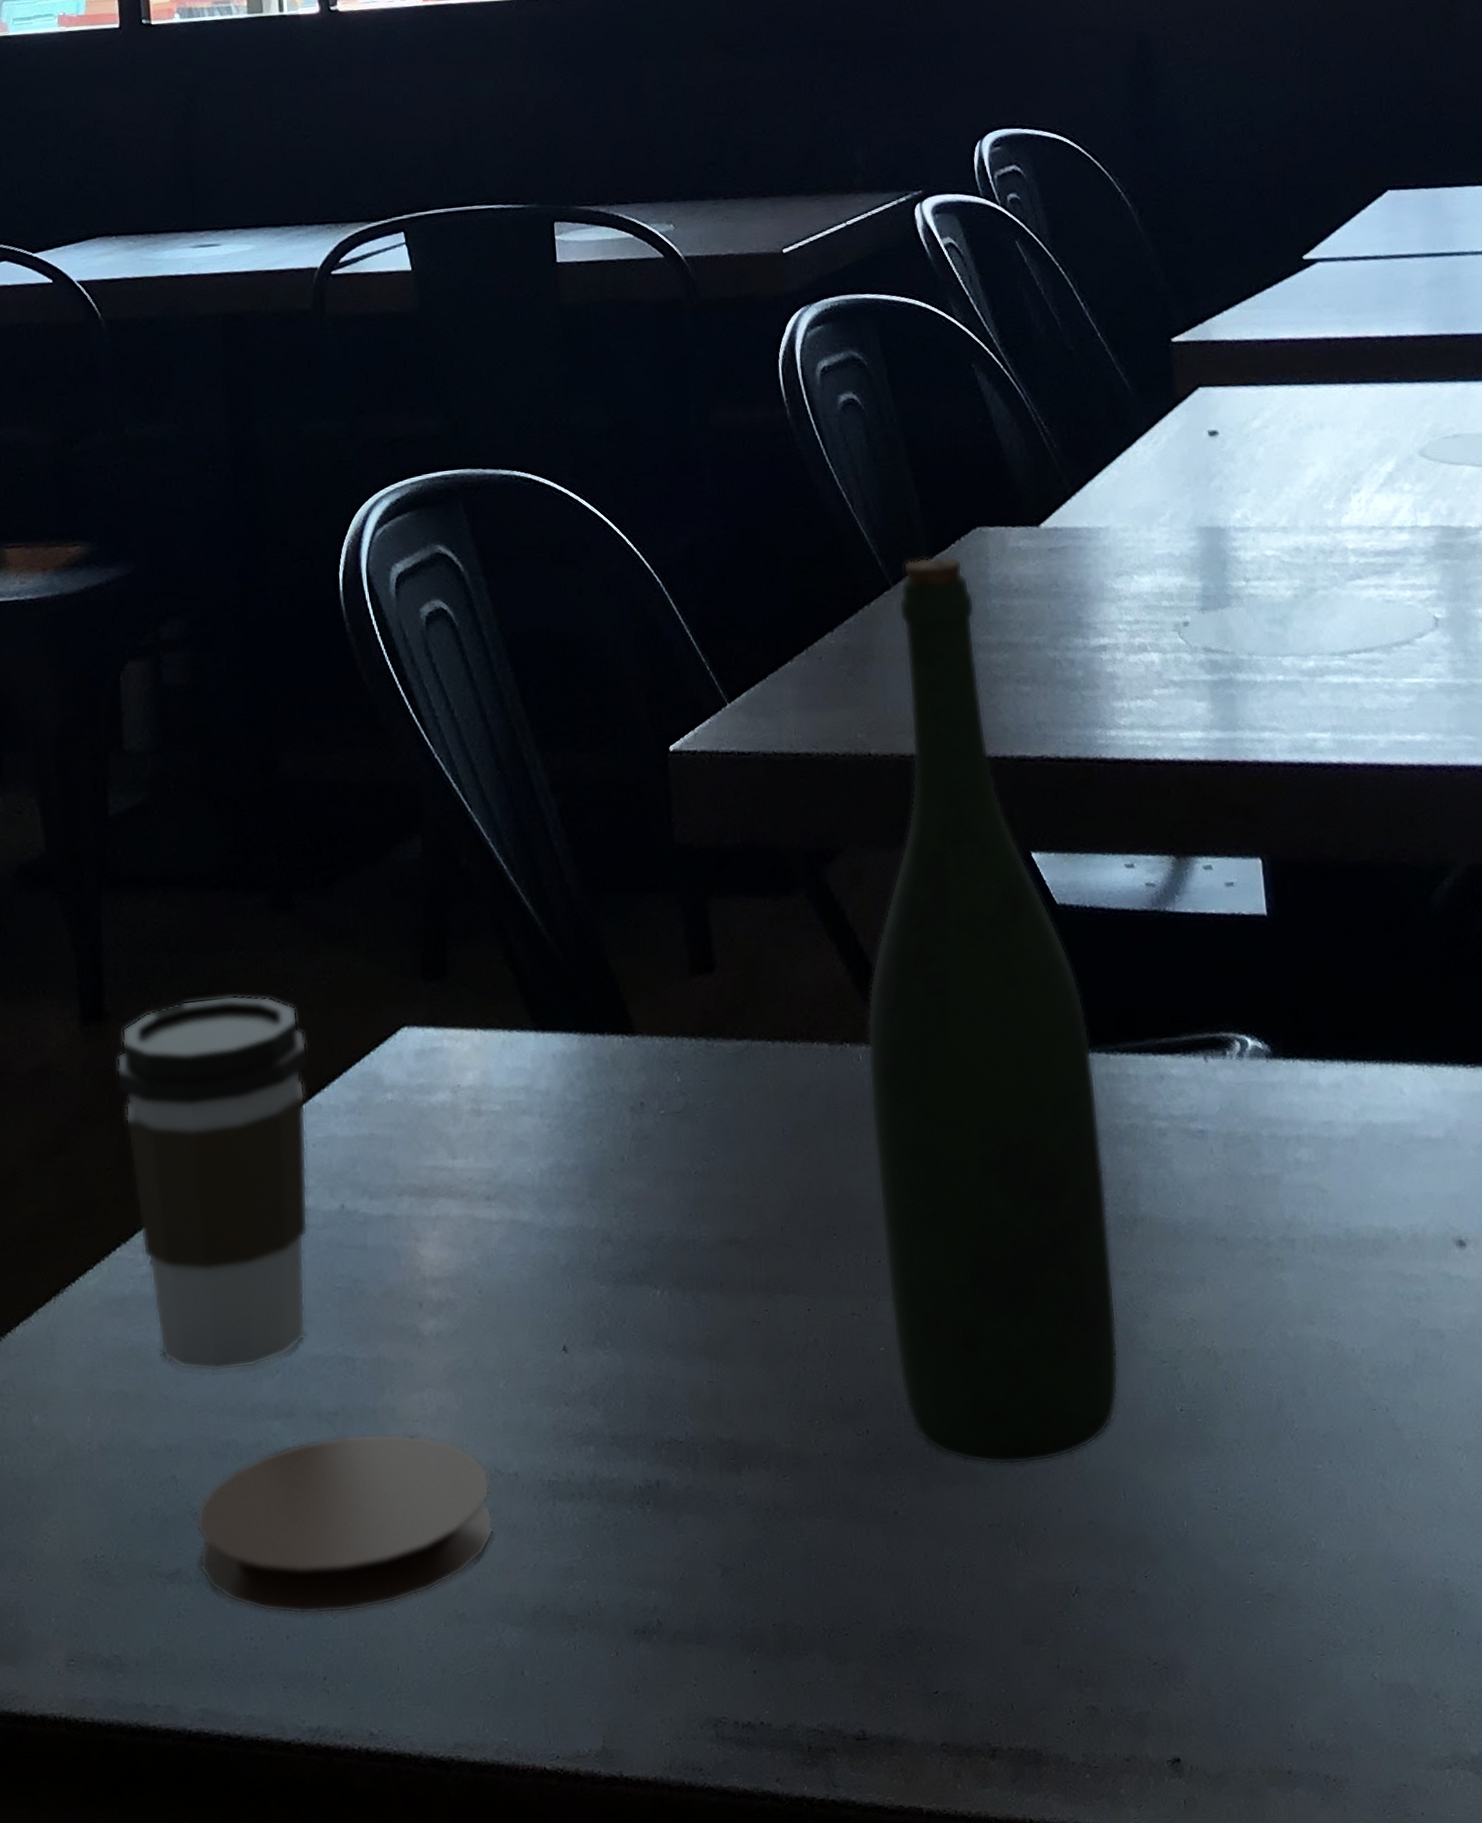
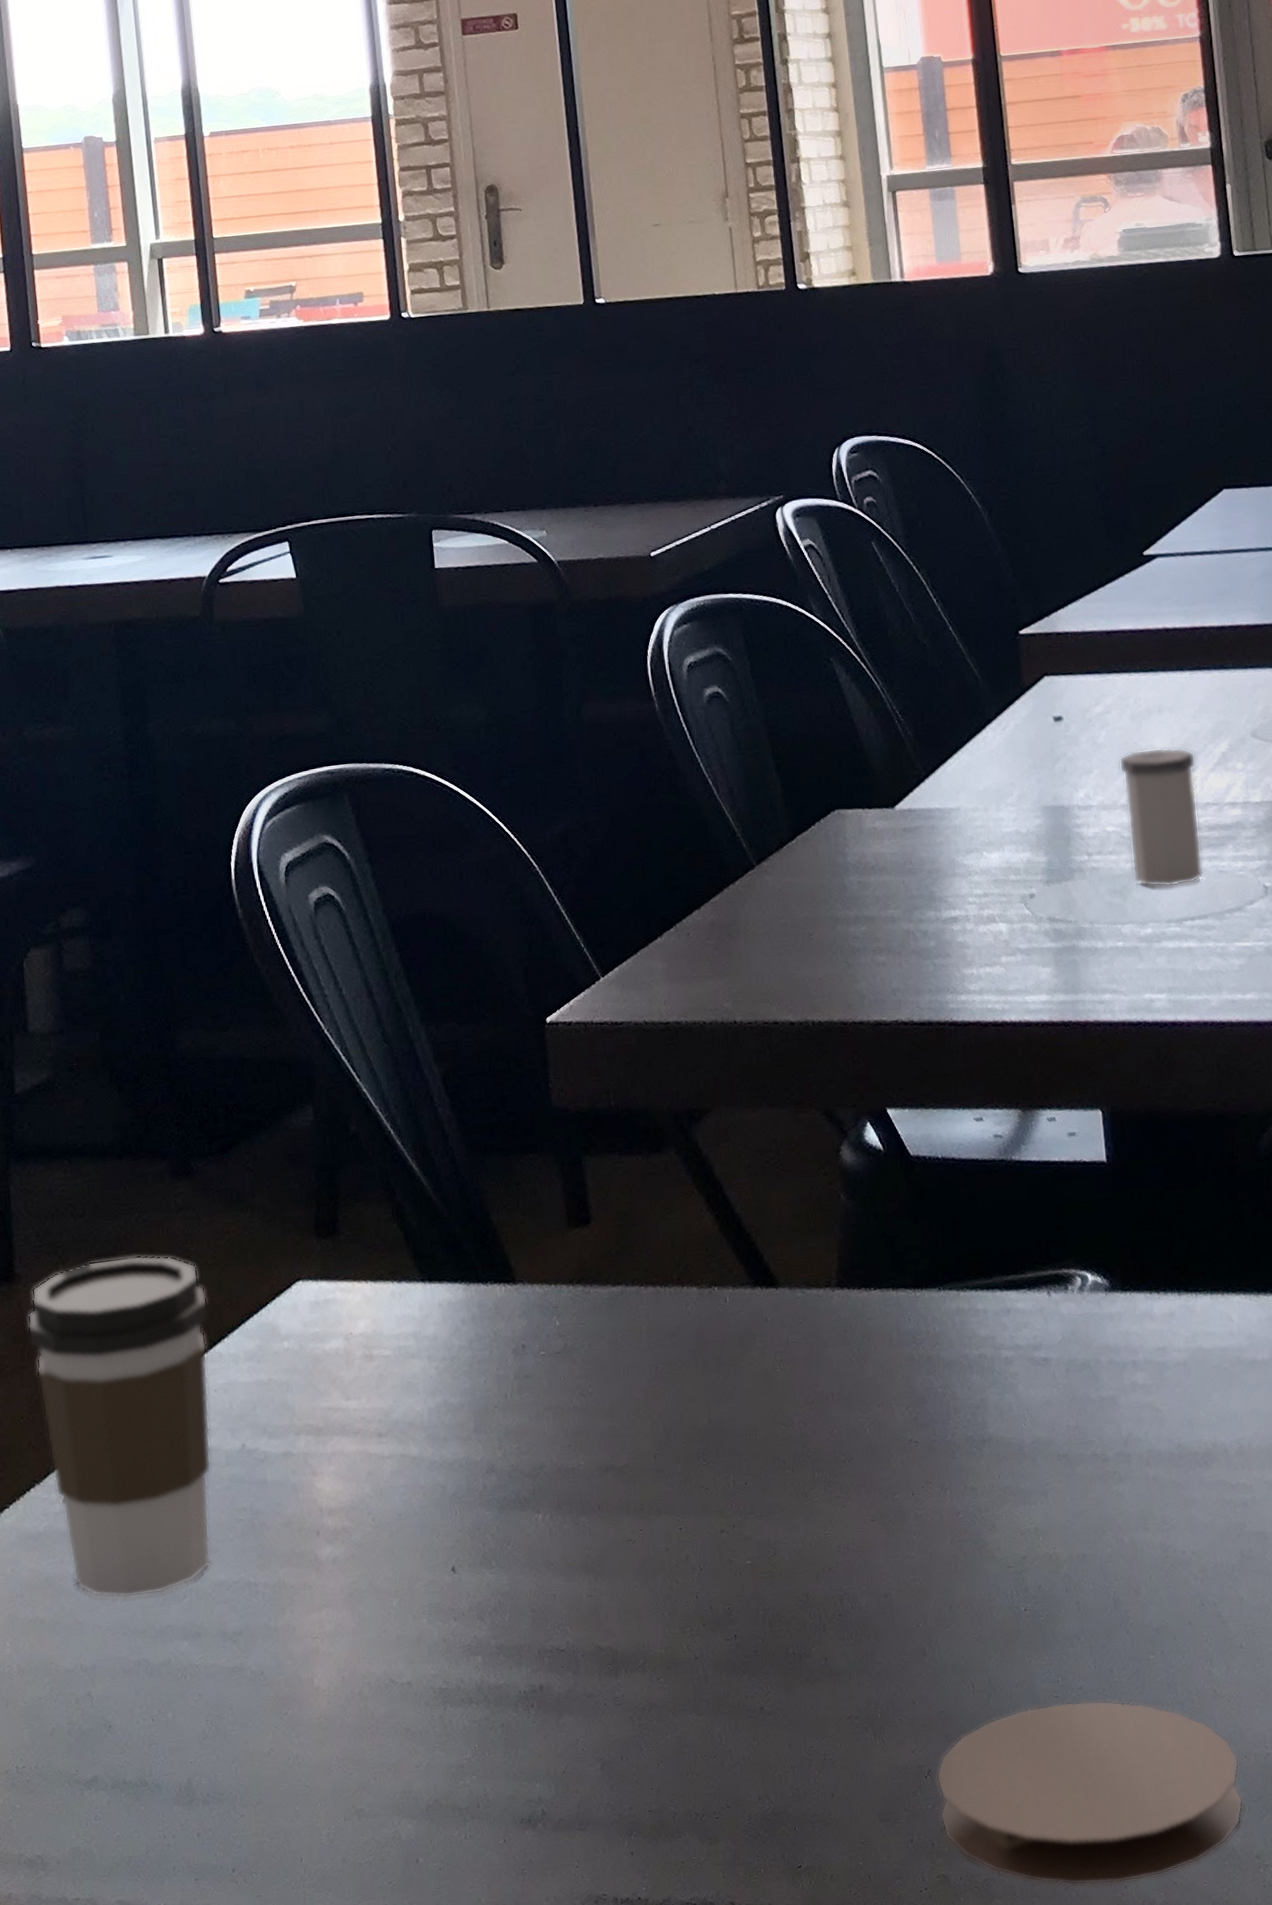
coaster: present [196,1432,494,1615] -> none [111,1649,389,1815]
bottle: present [866,556,1119,1465] -> none [733,837,968,1664]
coaster: none [1084,1513,1420,1723] -> present [936,1700,1243,1886]
salt shaker: none [1278,466,1370,618] -> present [1119,747,1204,888]

